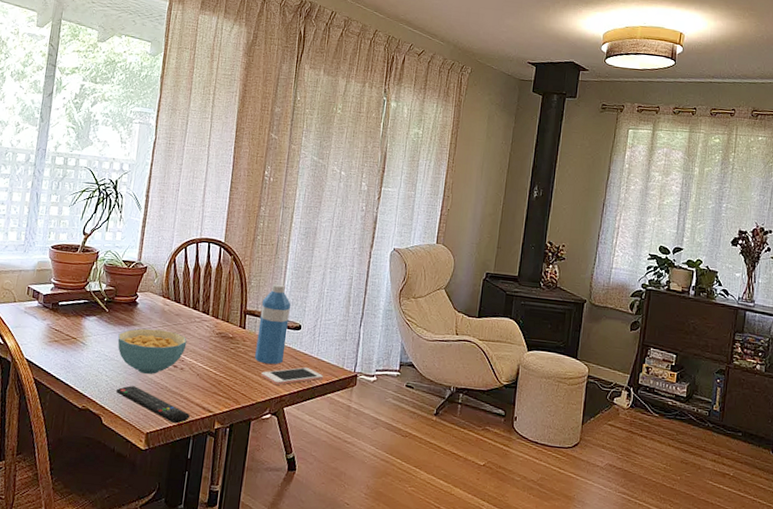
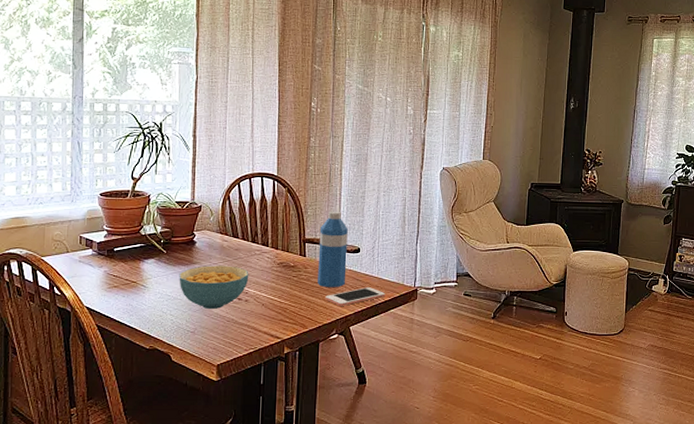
remote control: present [116,386,190,424] -> none [183,322,259,353]

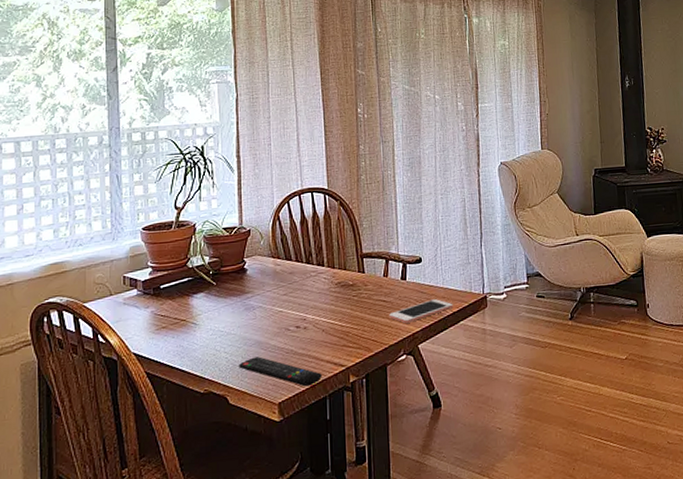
cereal bowl: present [179,265,249,309] -> none [231,291,306,342]
remote control: none [183,322,259,353] -> present [239,356,322,387]
water bottle: present [318,211,348,288] -> none [377,220,410,305]

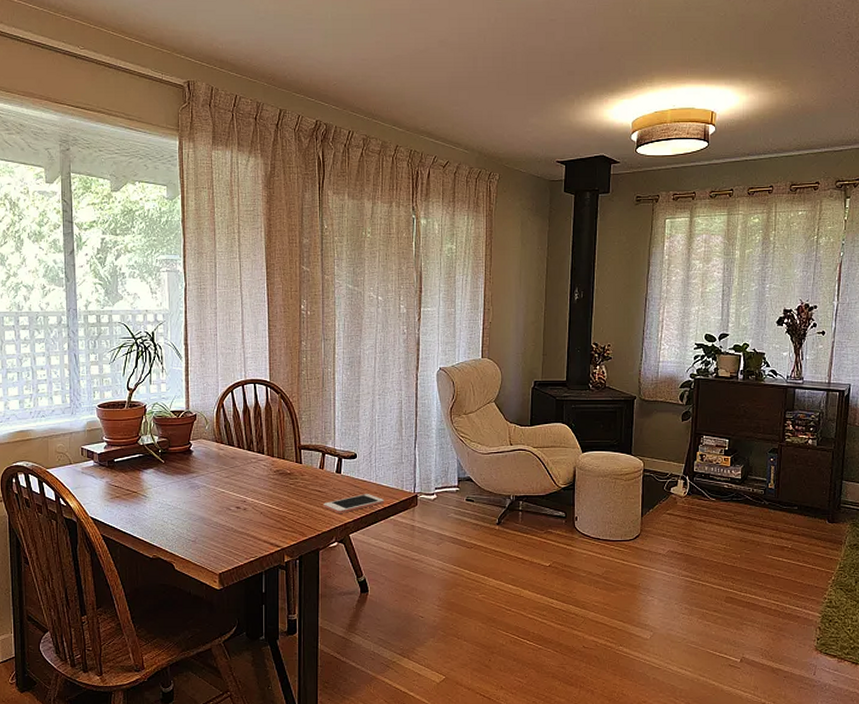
remote control: present [239,356,322,387] -> none [184,531,259,562]

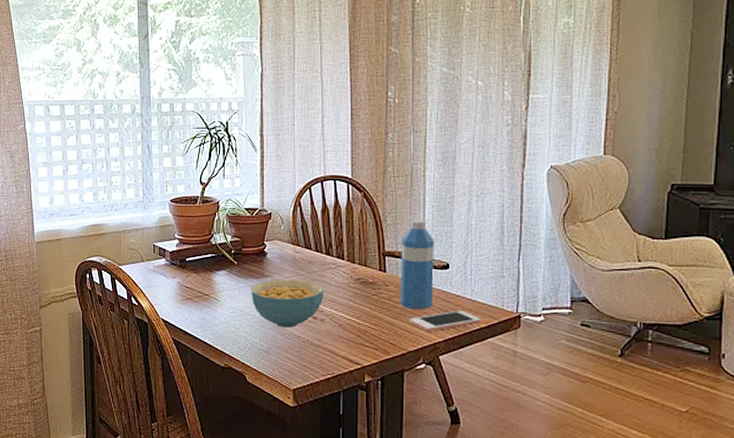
cereal bowl: none [178,474,246,518] -> present [251,279,324,328]
water bottle: none [315,416,344,495] -> present [400,219,434,310]

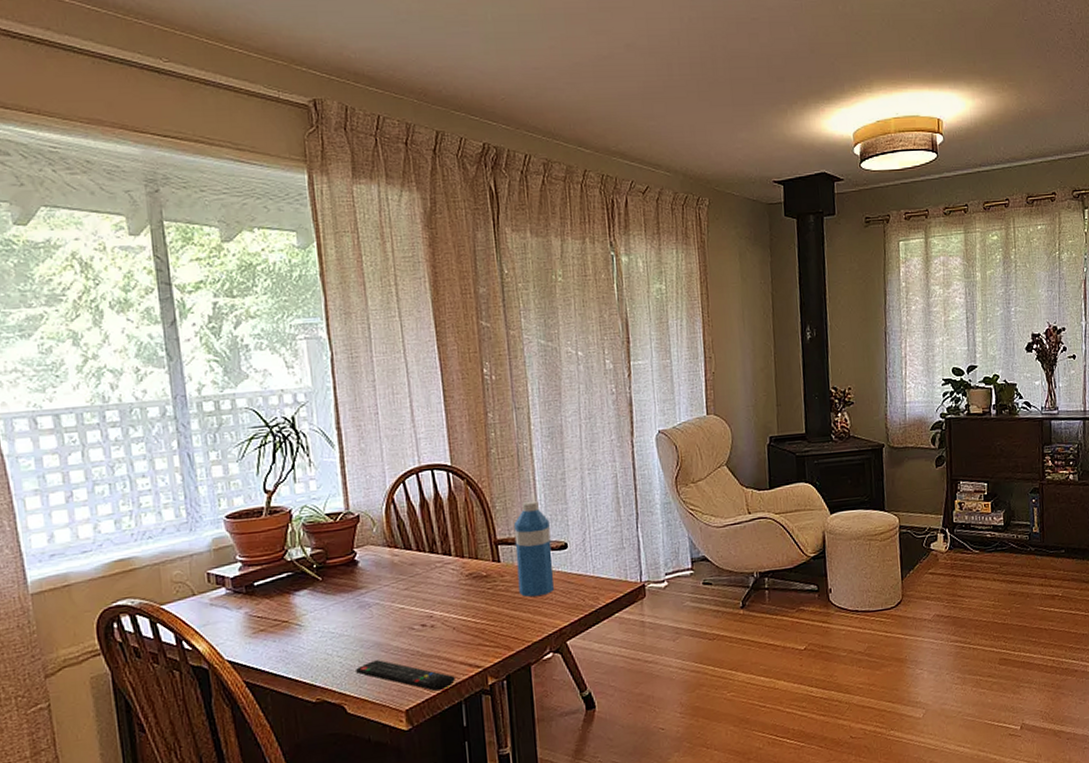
cereal bowl: present [251,279,324,328] -> none [342,585,432,643]
remote control: none [257,341,337,379] -> present [356,660,455,692]
cell phone: present [410,310,481,331] -> none [531,589,607,618]

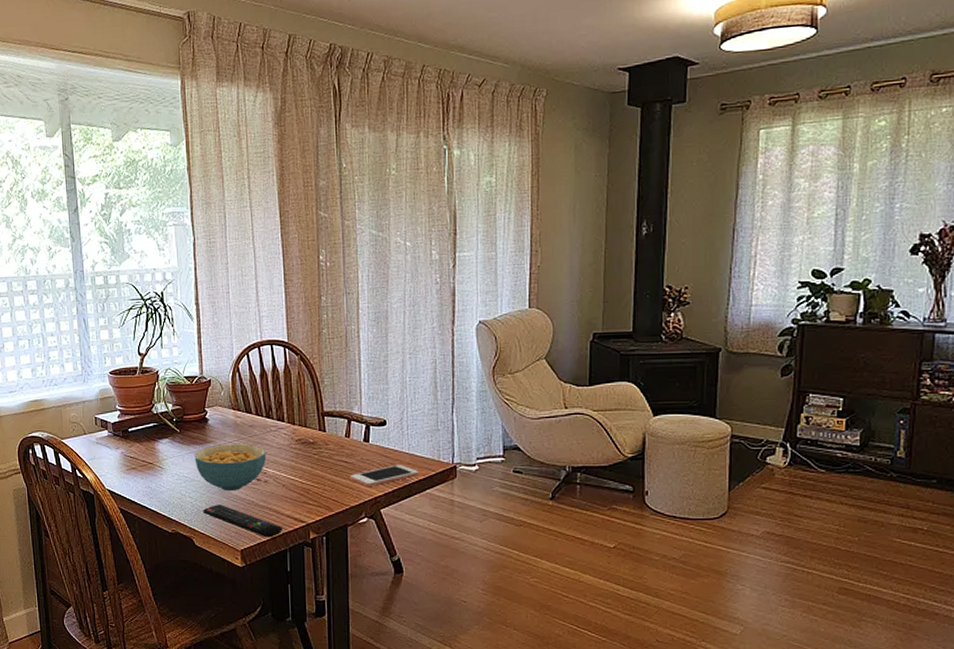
cereal bowl: none [342,585,432,643] -> present [194,444,266,490]
water bottle: present [513,500,554,598] -> none [339,378,373,466]
cell phone: none [531,589,607,618] -> present [351,465,419,486]

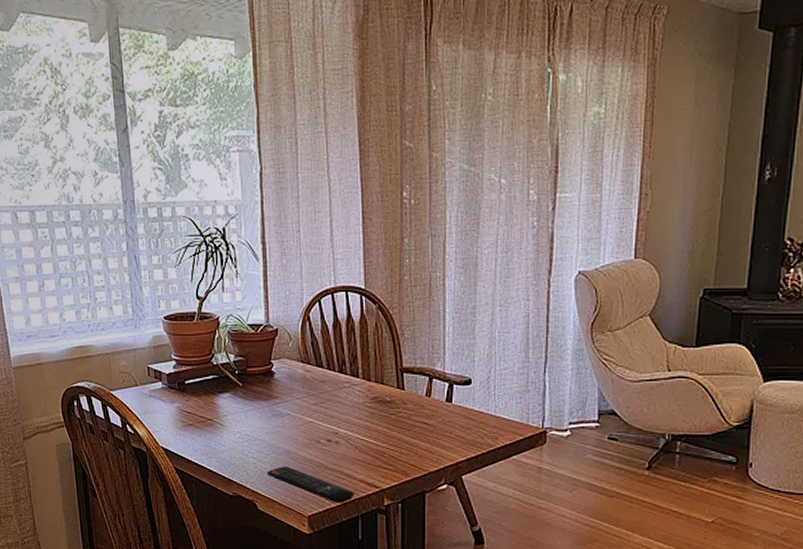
cereal bowl: present [194,444,266,490] -> none [258,401,338,452]
cell phone: present [351,465,419,486] -> none [431,428,506,450]

